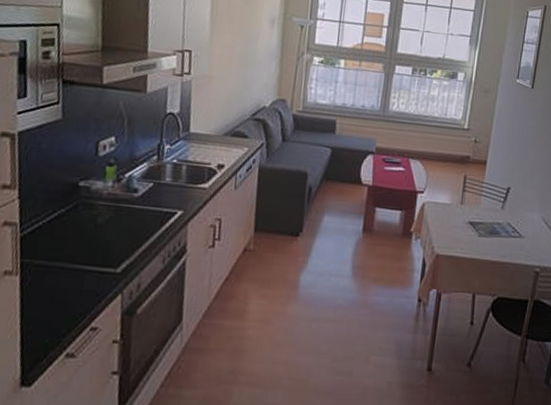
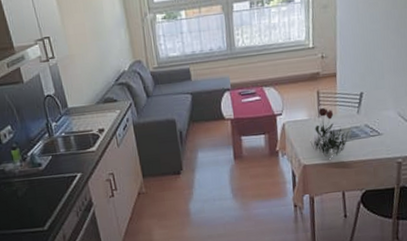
flower: none [448,194,491,252] -> present [310,107,350,158]

